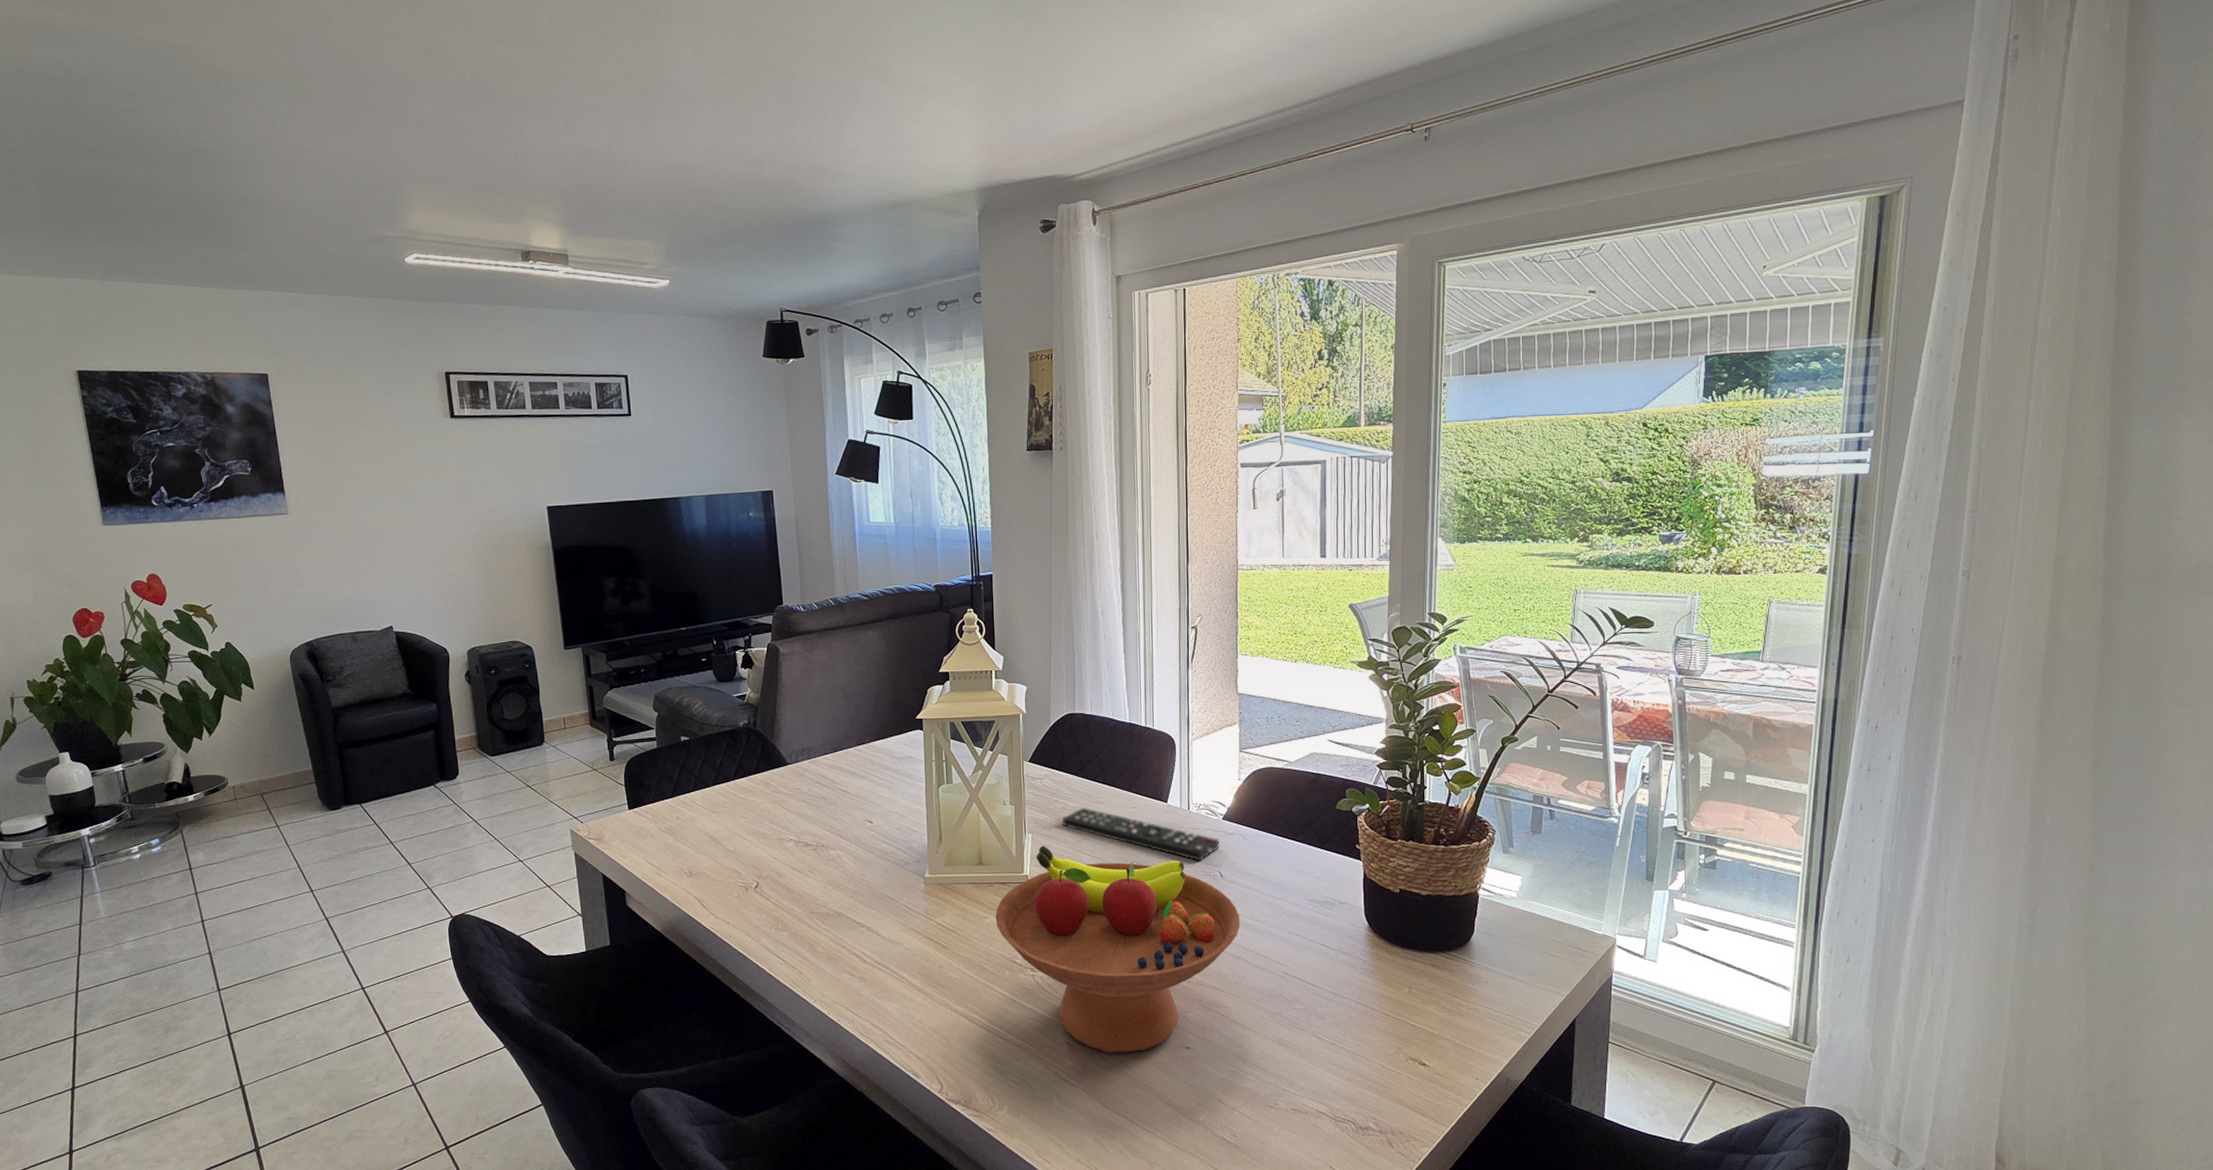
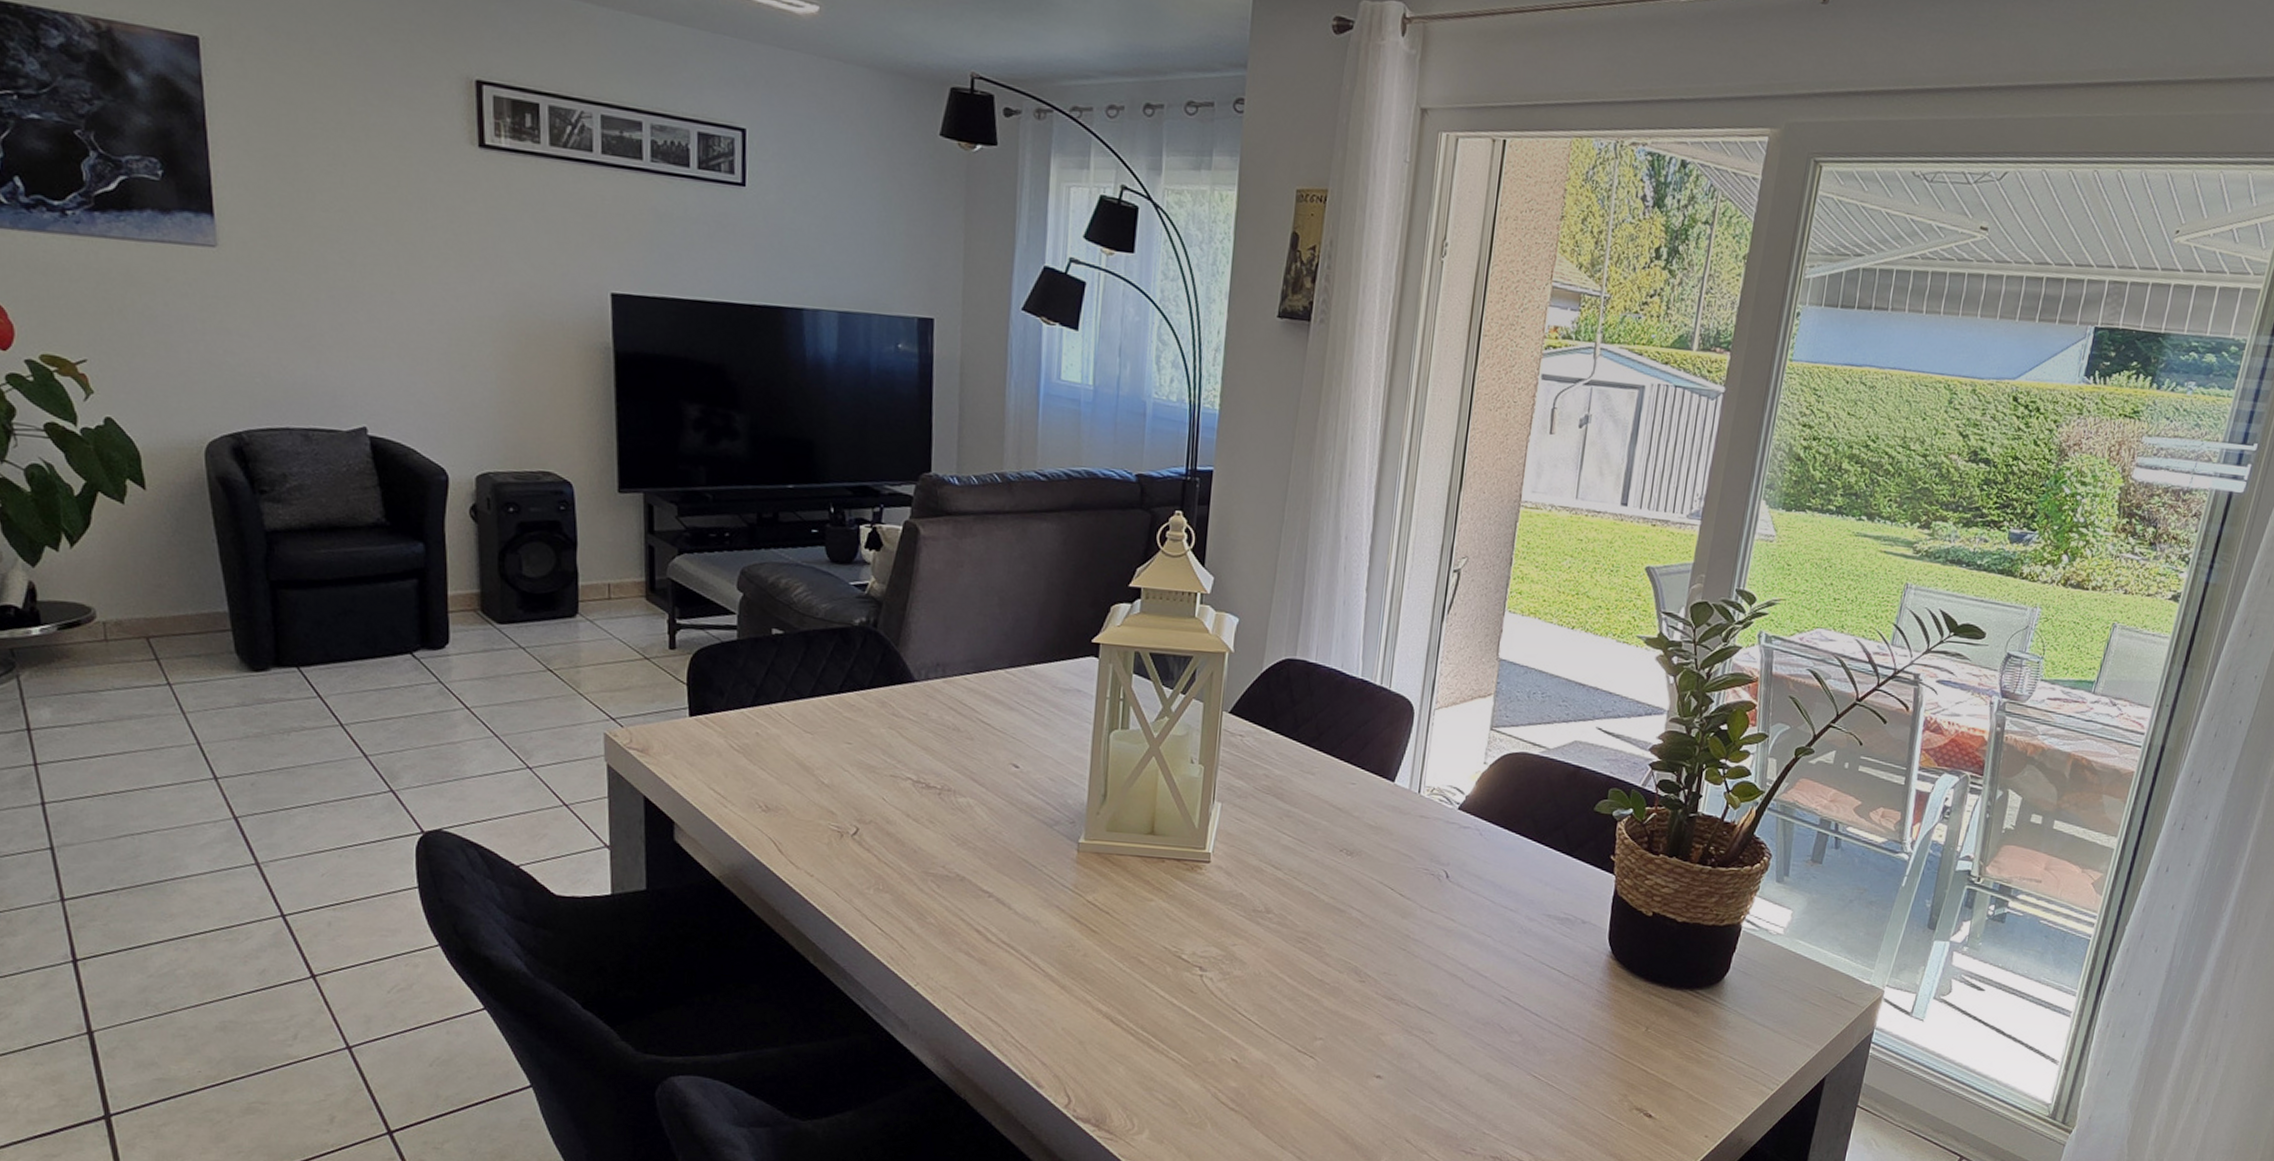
fruit bowl: present [995,846,1241,1053] -> none [1162,819,1463,1077]
remote control: present [1063,807,1220,861] -> none [1262,776,1451,857]

